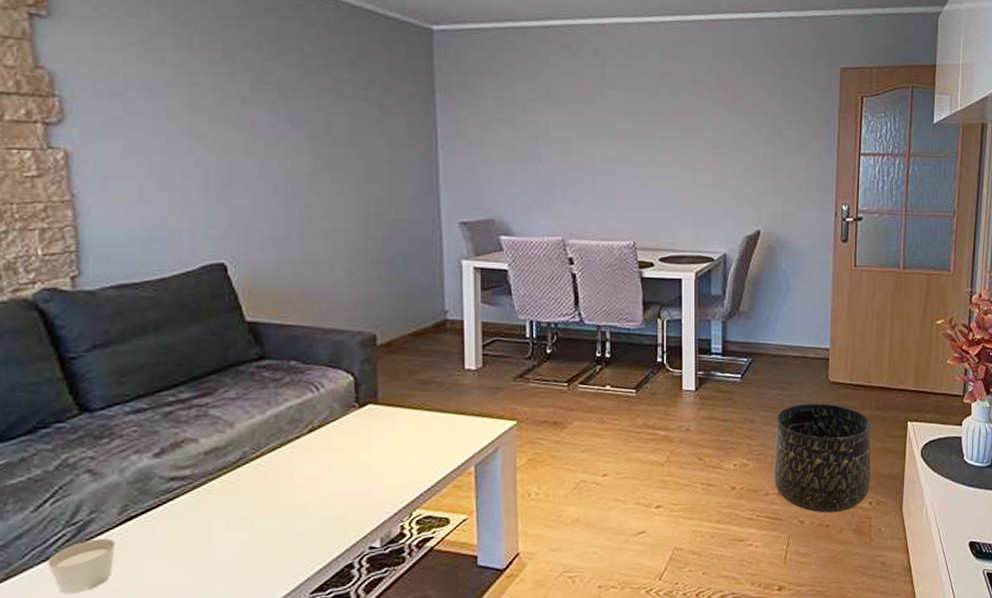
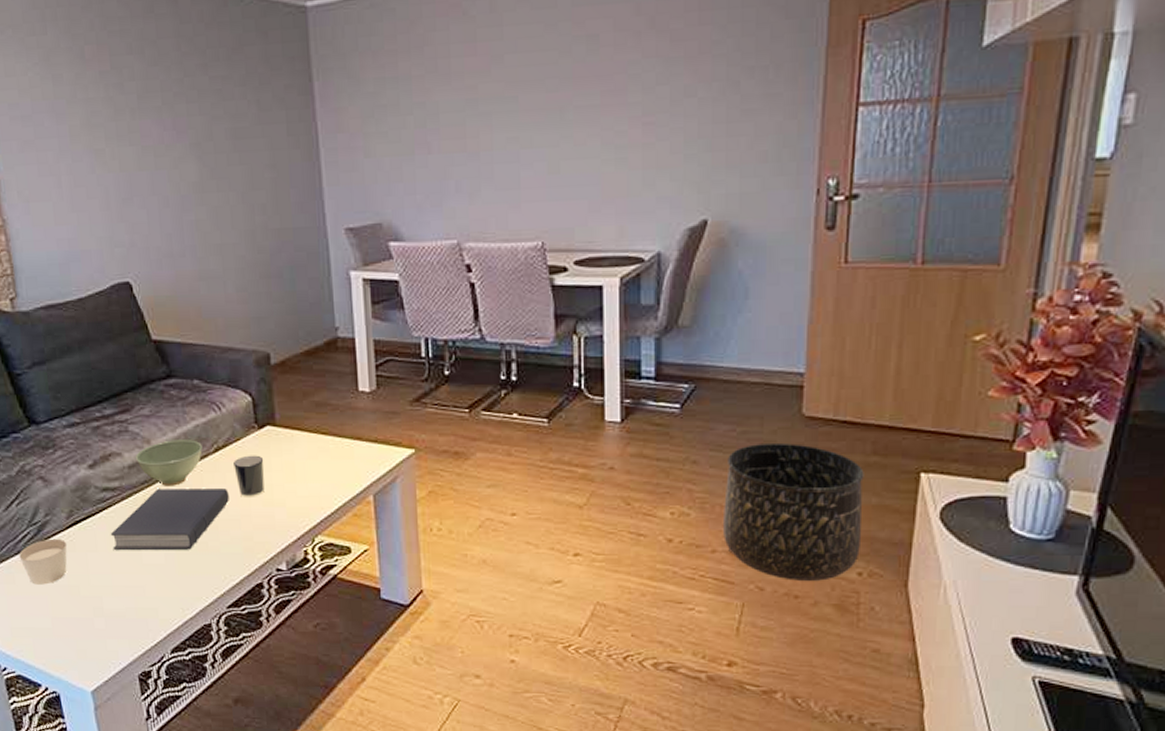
book: none [174,469,321,544] -> present [110,489,229,550]
bowl: none [213,421,295,471] -> present [135,440,202,486]
mug: none [329,433,363,478] -> present [233,455,265,499]

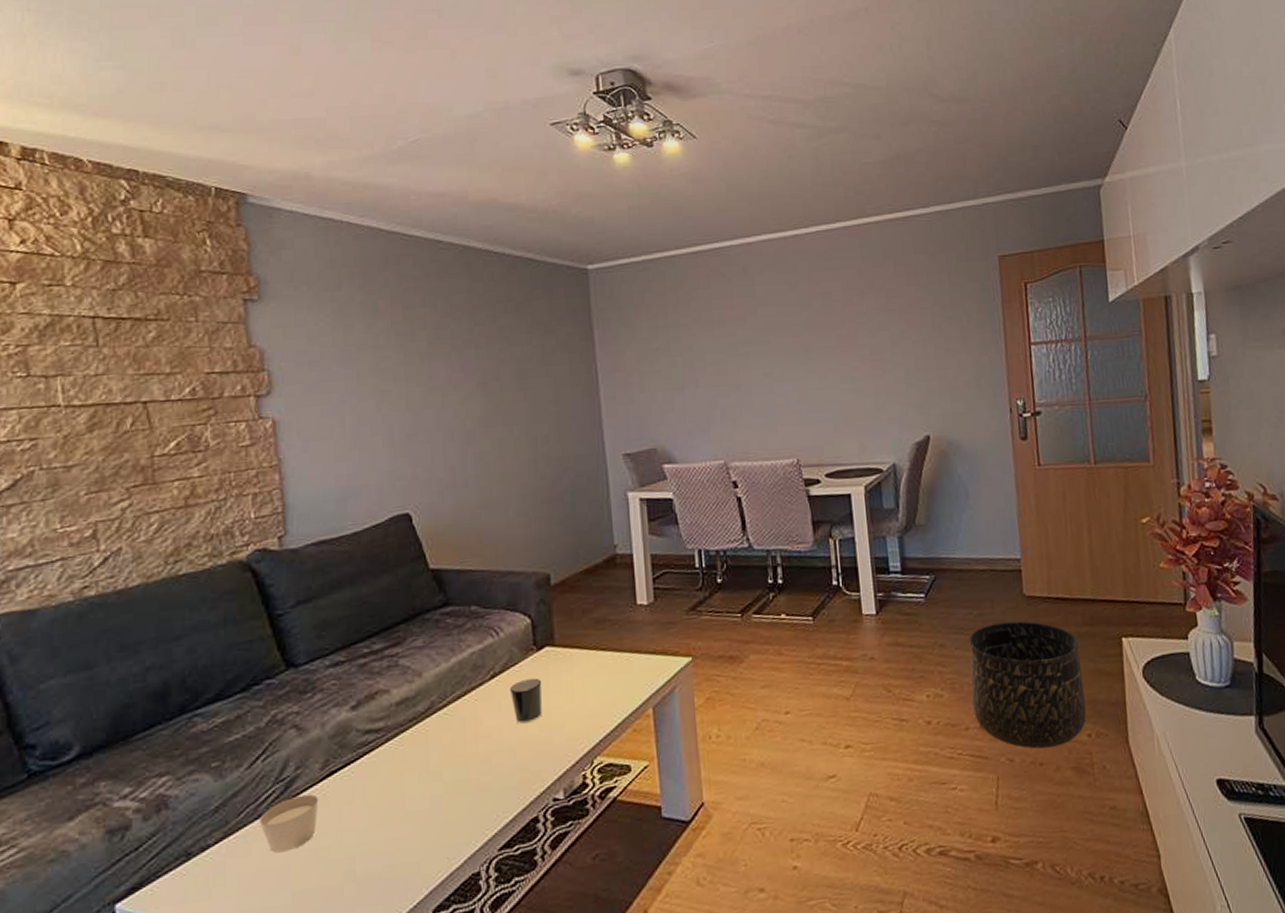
book: present [110,489,229,550] -> none [370,717,505,799]
bowl: present [135,440,202,486] -> none [404,668,478,721]

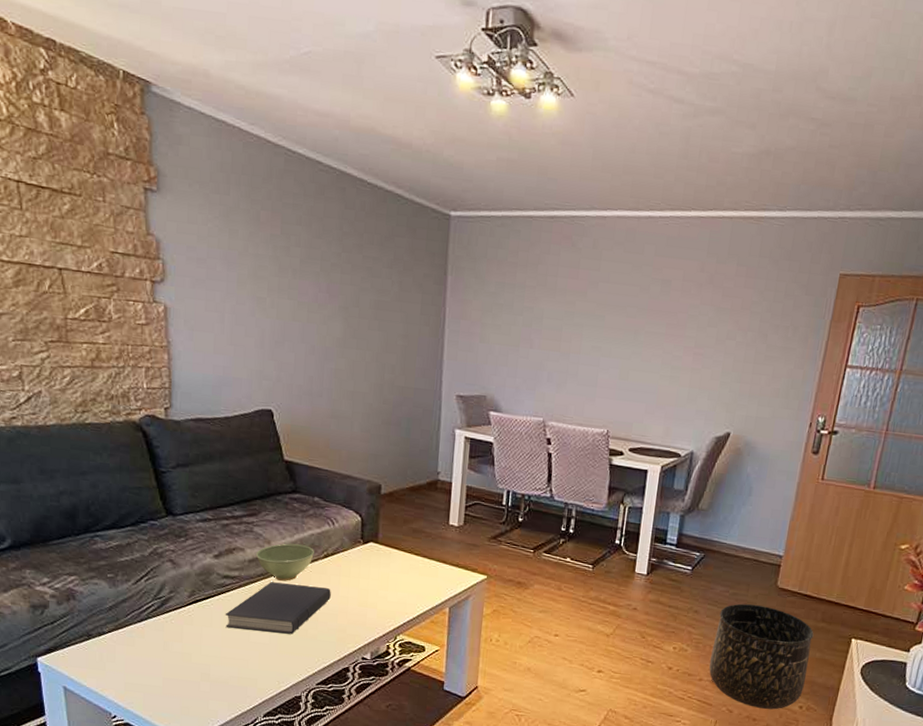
candle: present [259,794,319,853] -> none [141,612,186,650]
book: none [370,717,505,799] -> present [225,582,331,634]
bowl: none [404,668,478,721] -> present [255,543,314,581]
mug: present [510,678,543,725] -> none [338,564,364,599]

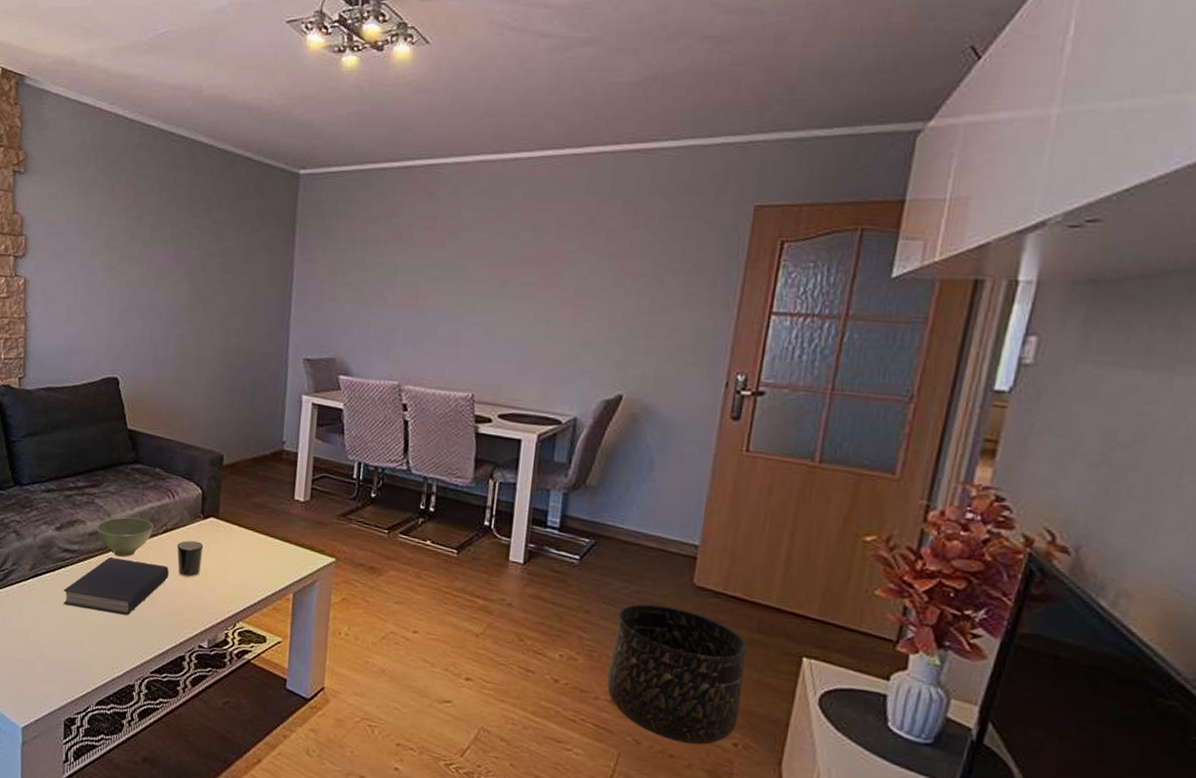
mug: none [338,564,364,599] -> present [177,540,204,579]

